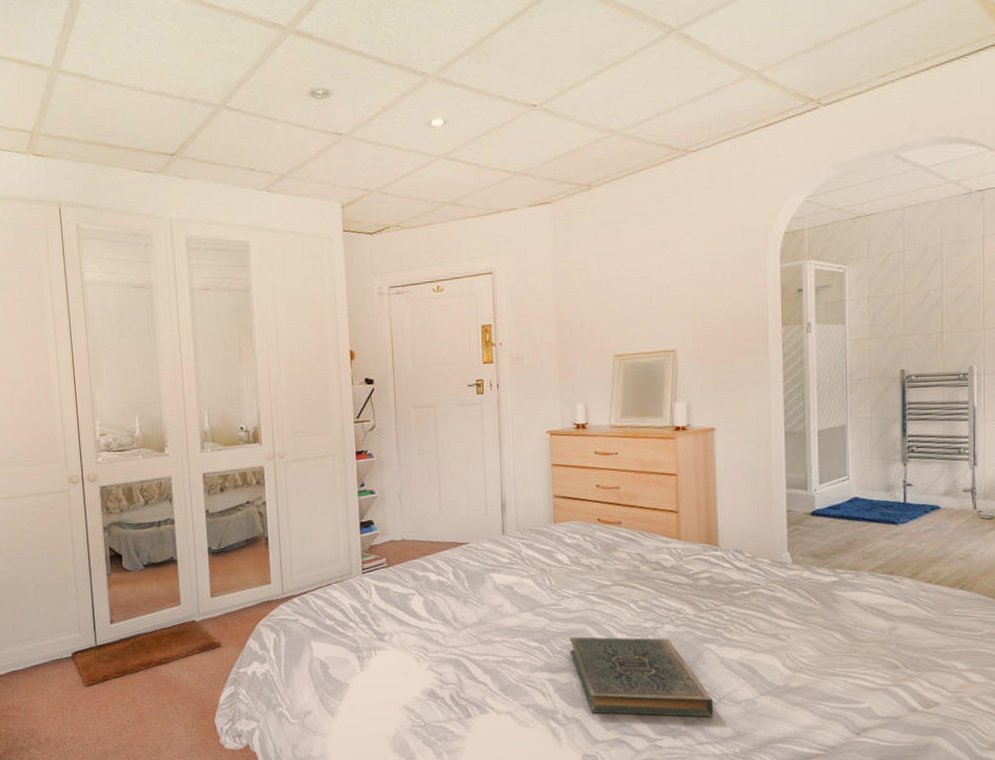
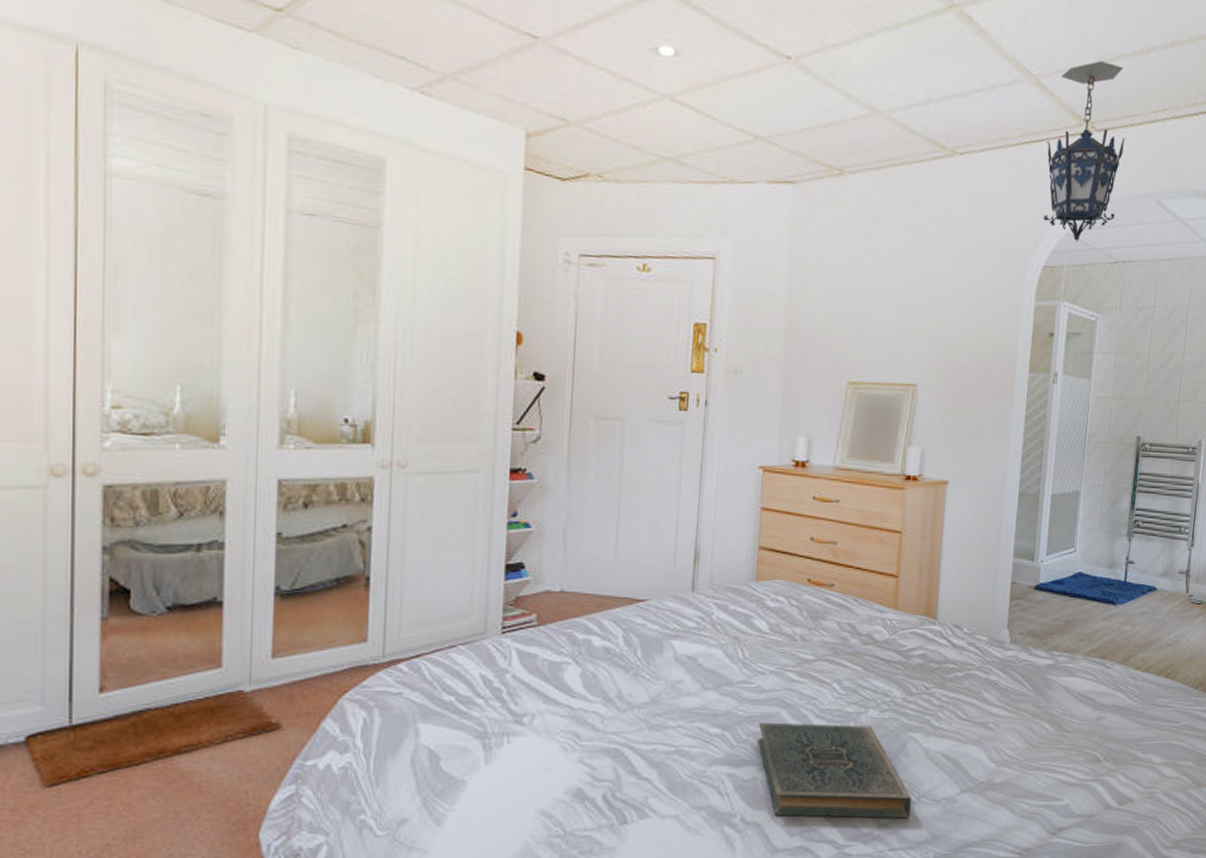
hanging lantern: none [773,43,856,206] -> present [1043,61,1127,243]

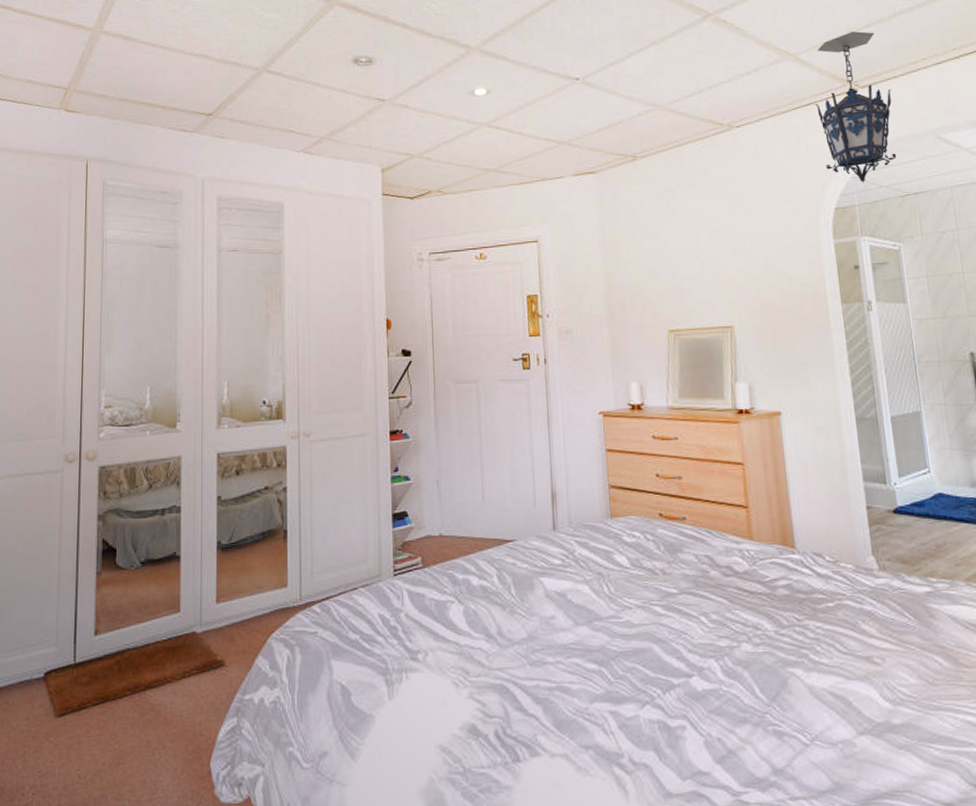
book: present [757,722,912,819] -> none [632,657,807,764]

